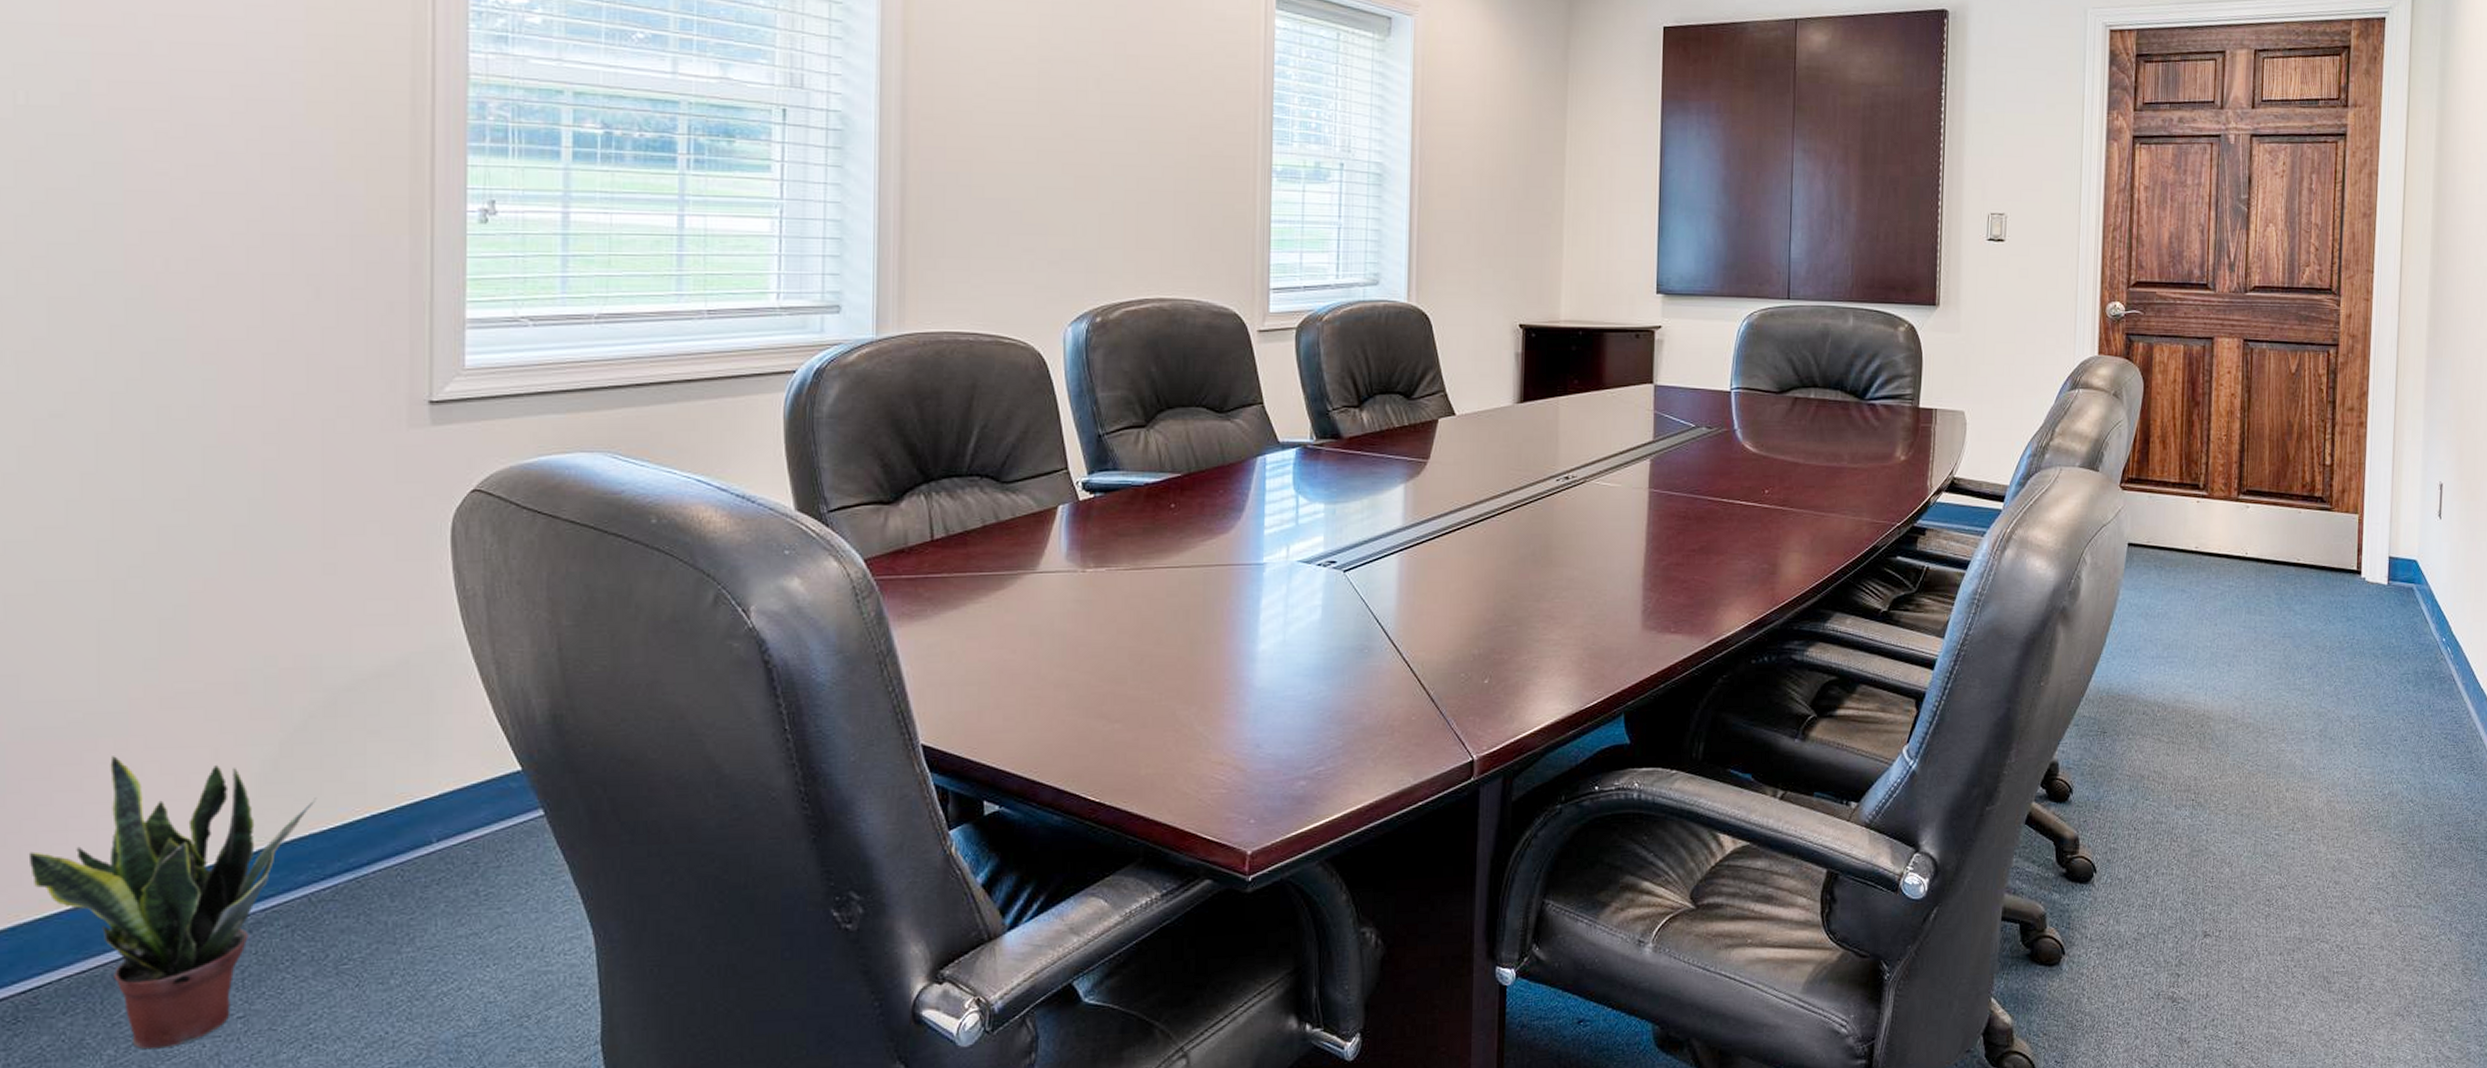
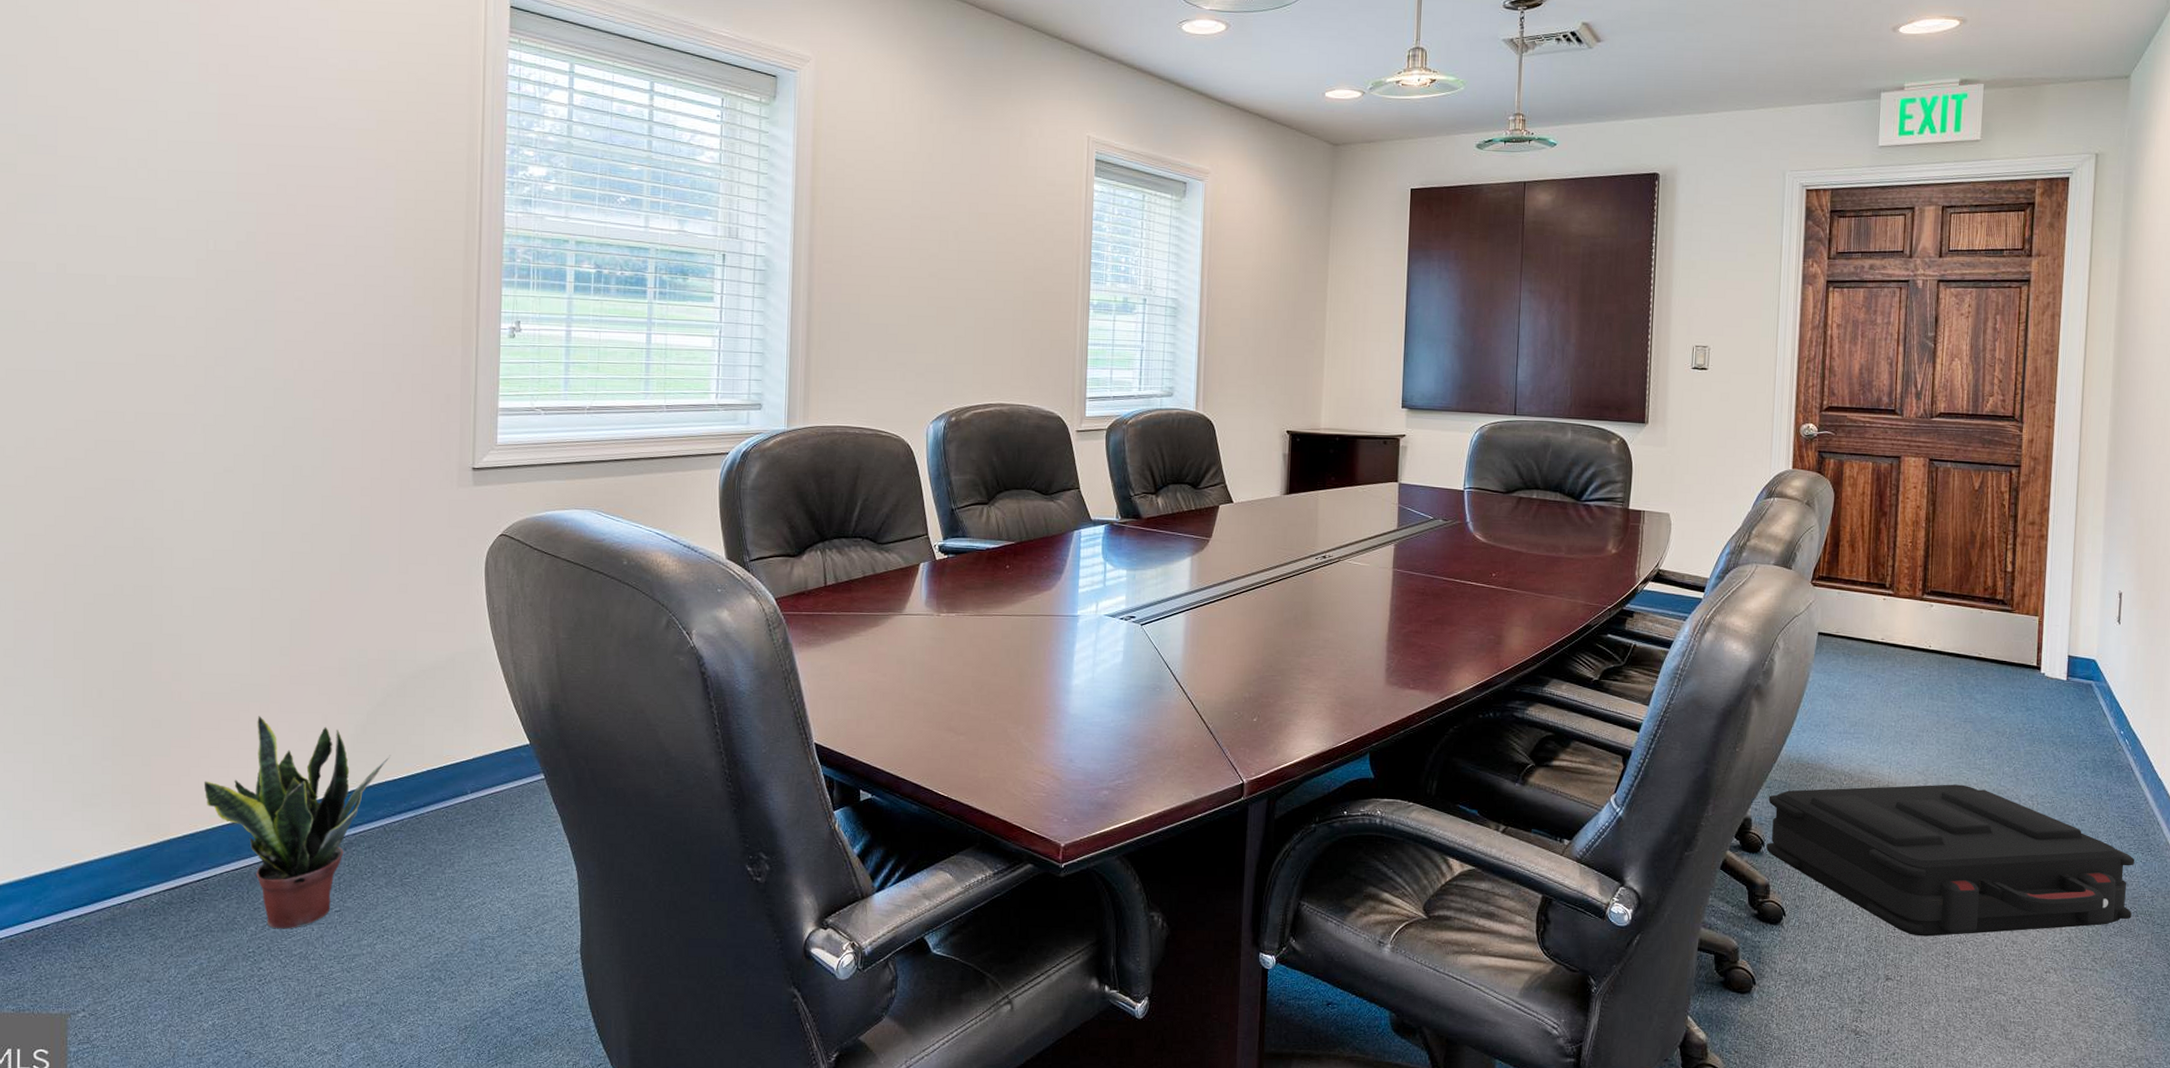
briefcase: none [2075,708,2458,884] -> present [1767,784,2134,937]

